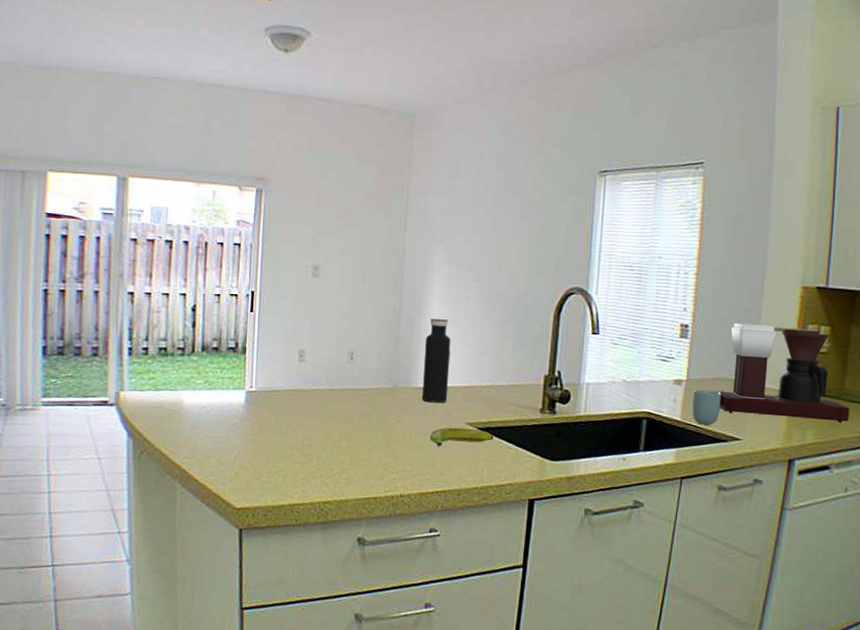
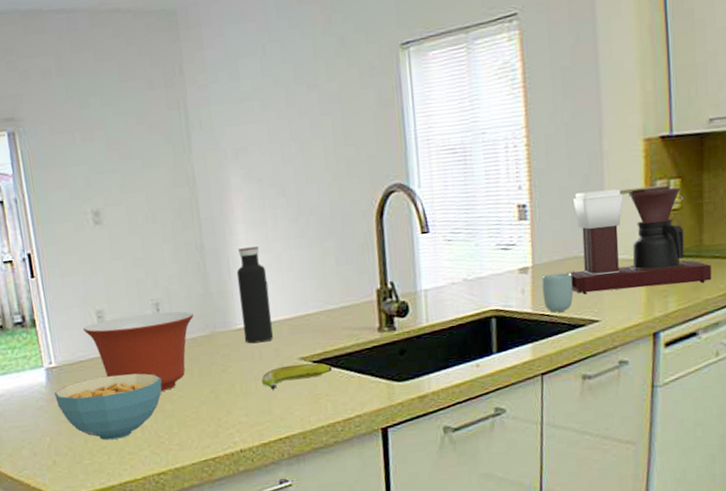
cereal bowl: none [249,407,343,465] -> present [54,373,162,440]
mixing bowl: none [285,359,382,430] -> present [83,311,194,391]

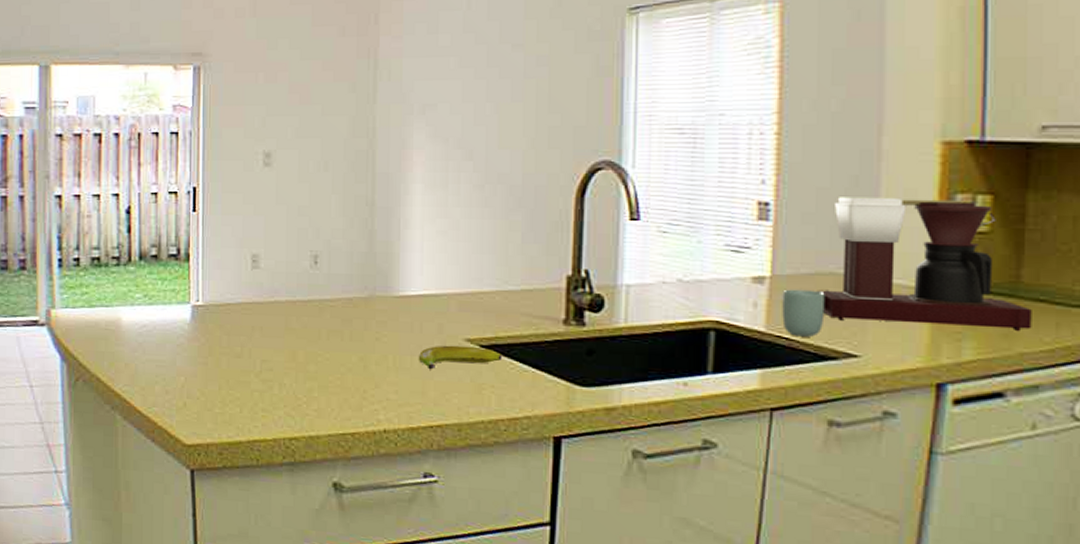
cereal bowl: present [54,373,162,440] -> none [196,323,308,393]
mixing bowl: present [83,311,194,391] -> none [236,264,353,350]
water bottle: present [236,246,274,344] -> none [405,210,440,315]

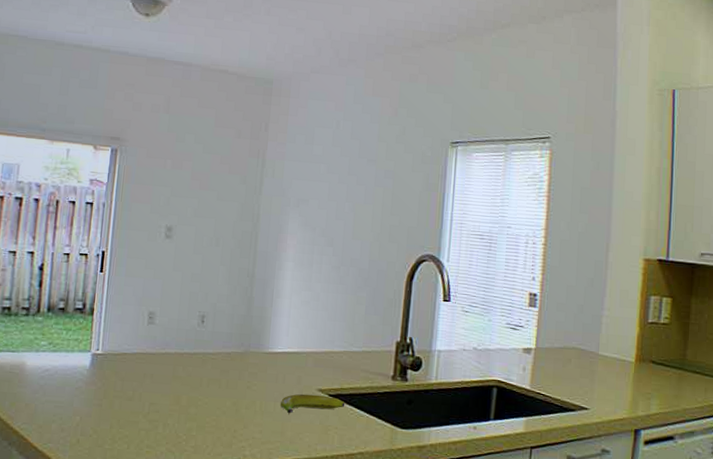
cup: present [782,289,825,337] -> none [541,358,569,394]
coffee maker: present [816,197,1032,332] -> none [564,293,692,394]

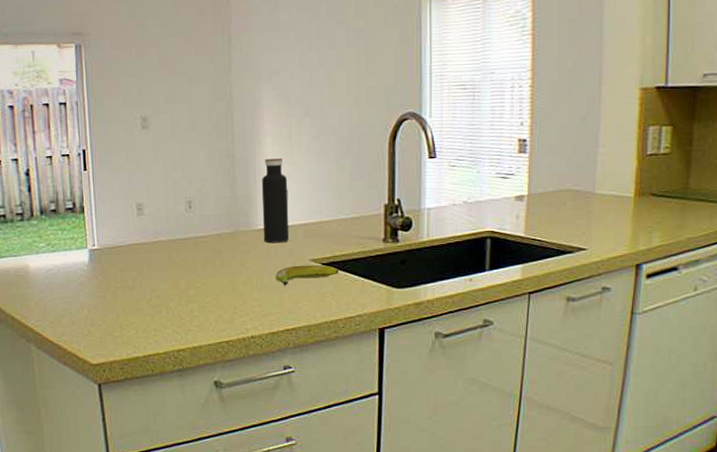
water bottle: none [272,283,304,369] -> present [261,158,290,243]

